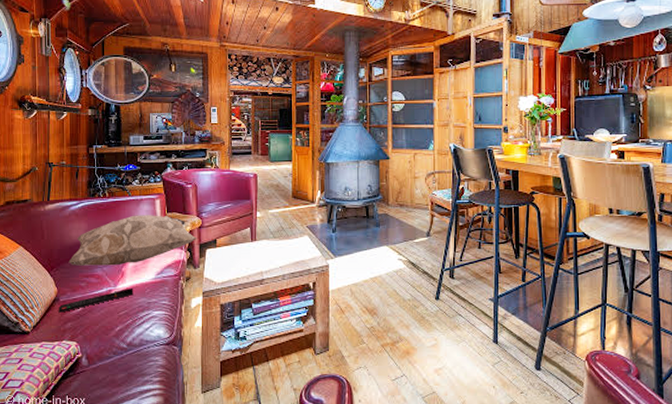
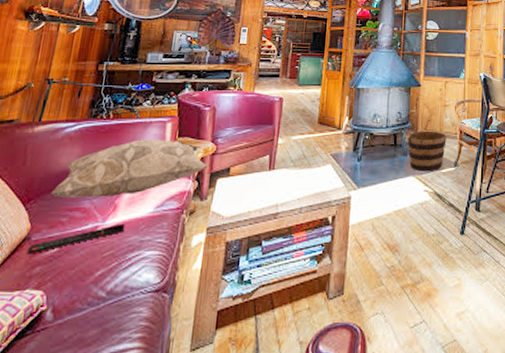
bucket: none [379,202,418,242] -> present [407,130,447,172]

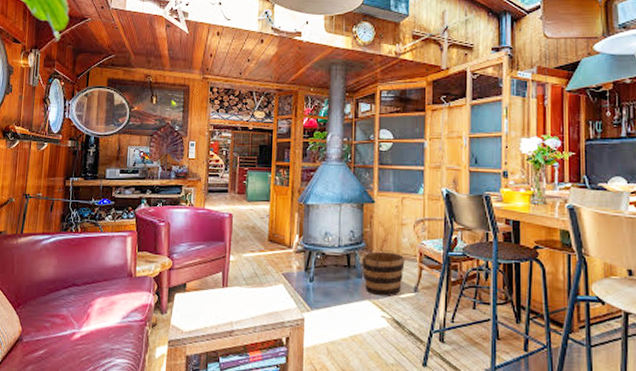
remote control: present [27,223,125,254] -> none [21,331,98,354]
decorative pillow: present [50,139,209,197] -> none [35,252,166,306]

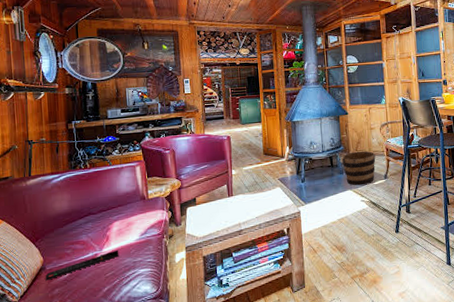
remote control: none [21,331,98,354] -> present [45,249,119,281]

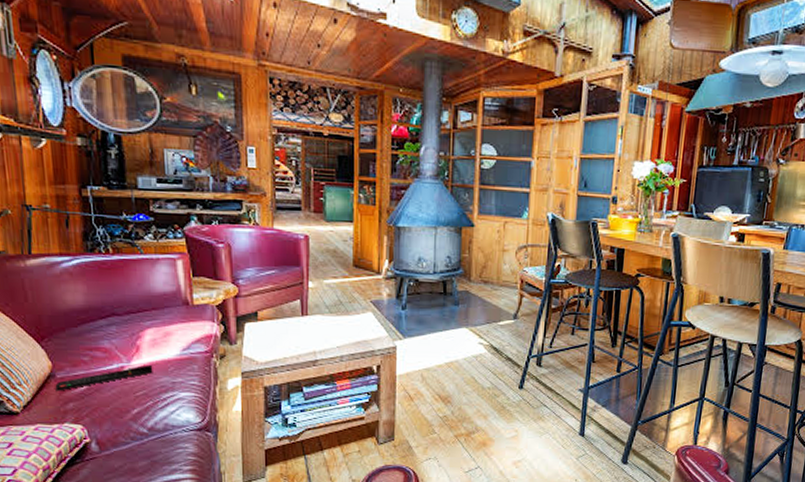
bucket: present [341,151,376,186] -> none [458,278,505,324]

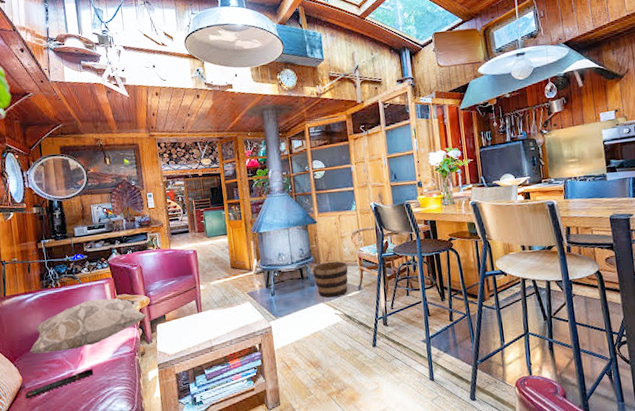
decorative pillow: none [64,277,233,338] -> present [29,298,147,354]
bucket: none [458,278,505,324] -> present [312,261,348,298]

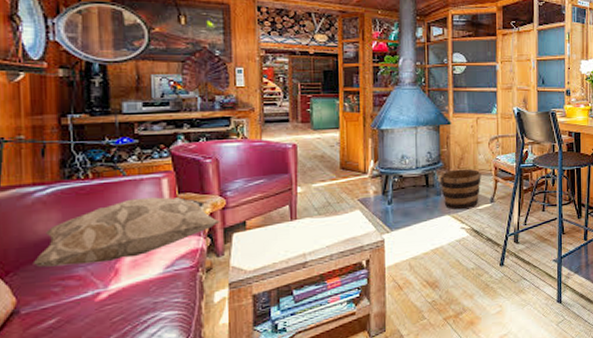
remote control: present [25,368,94,399] -> none [18,287,133,329]

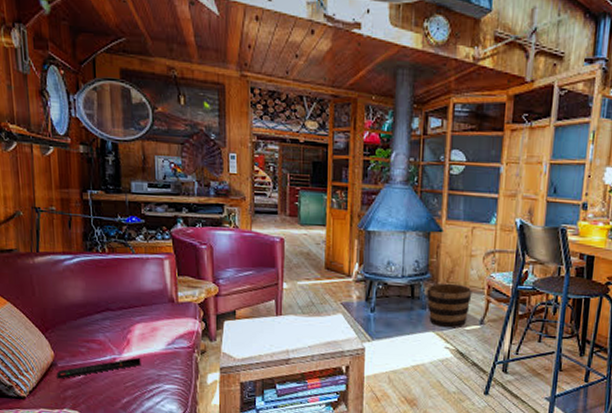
remote control: none [18,287,133,329] -> present [56,357,141,379]
decorative pillow: present [32,197,220,268] -> none [65,276,213,332]

